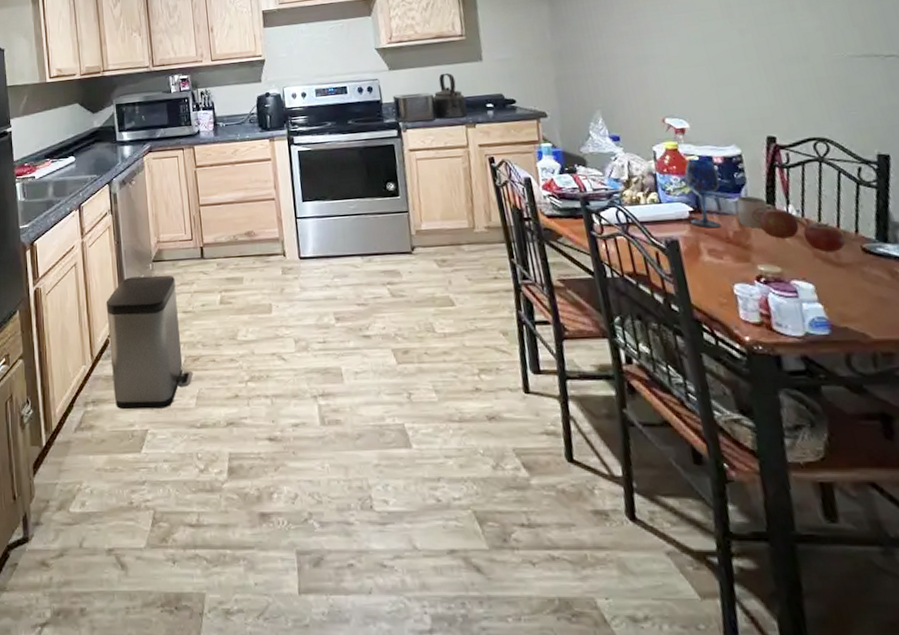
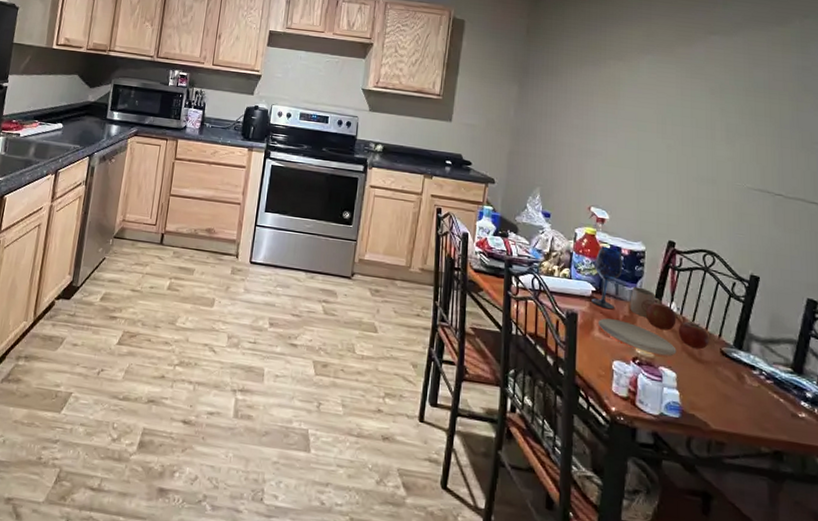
pedal bin: present [106,275,193,410] -> none [47,247,131,376]
toaster: present [392,92,438,123] -> none [364,134,403,166]
kettle: present [433,72,468,119] -> none [400,124,429,168]
plate: none [705,237,808,269] -> present [599,318,677,357]

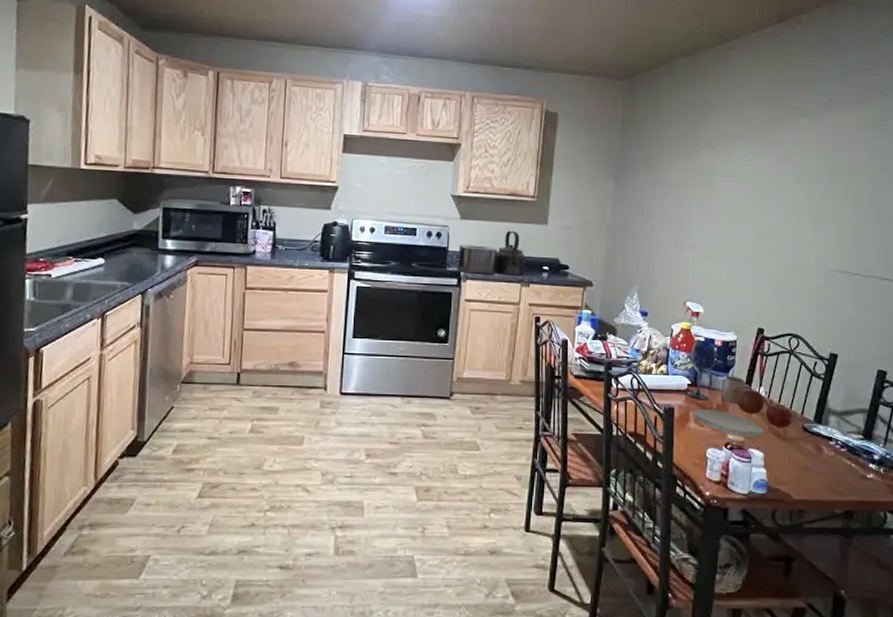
toaster: none [364,134,403,166] -> present [457,244,498,276]
kettle: none [400,124,429,168] -> present [495,230,526,276]

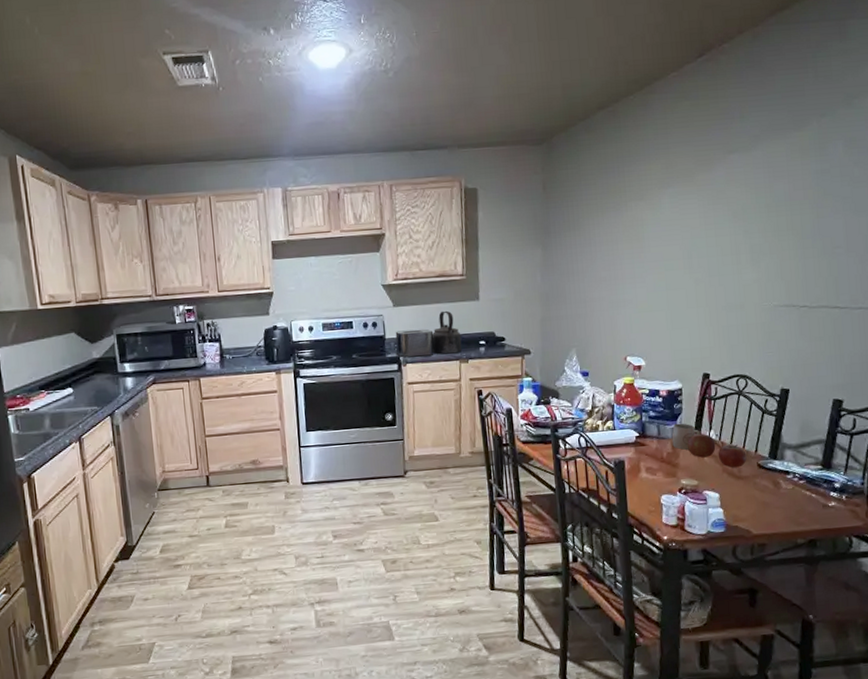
wineglass: present [687,341,716,400] -> none [635,392,663,451]
plate: present [694,409,764,438] -> none [645,457,718,482]

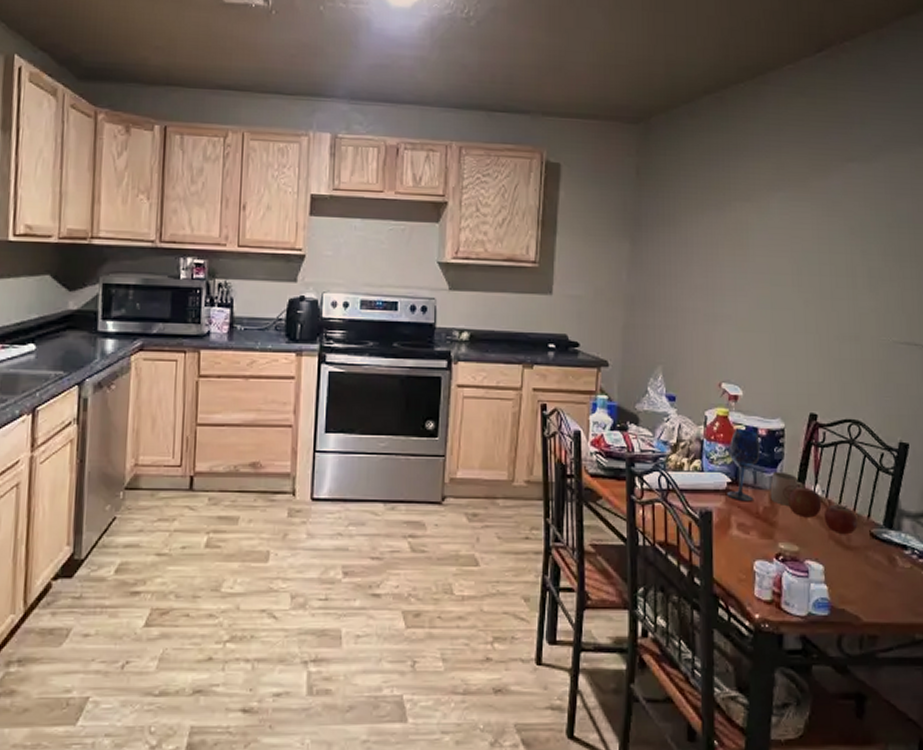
toaster: present [395,329,435,358] -> none [446,320,495,356]
kettle: present [432,310,462,355] -> none [491,302,527,355]
wineglass: none [635,392,663,451] -> present [727,430,760,502]

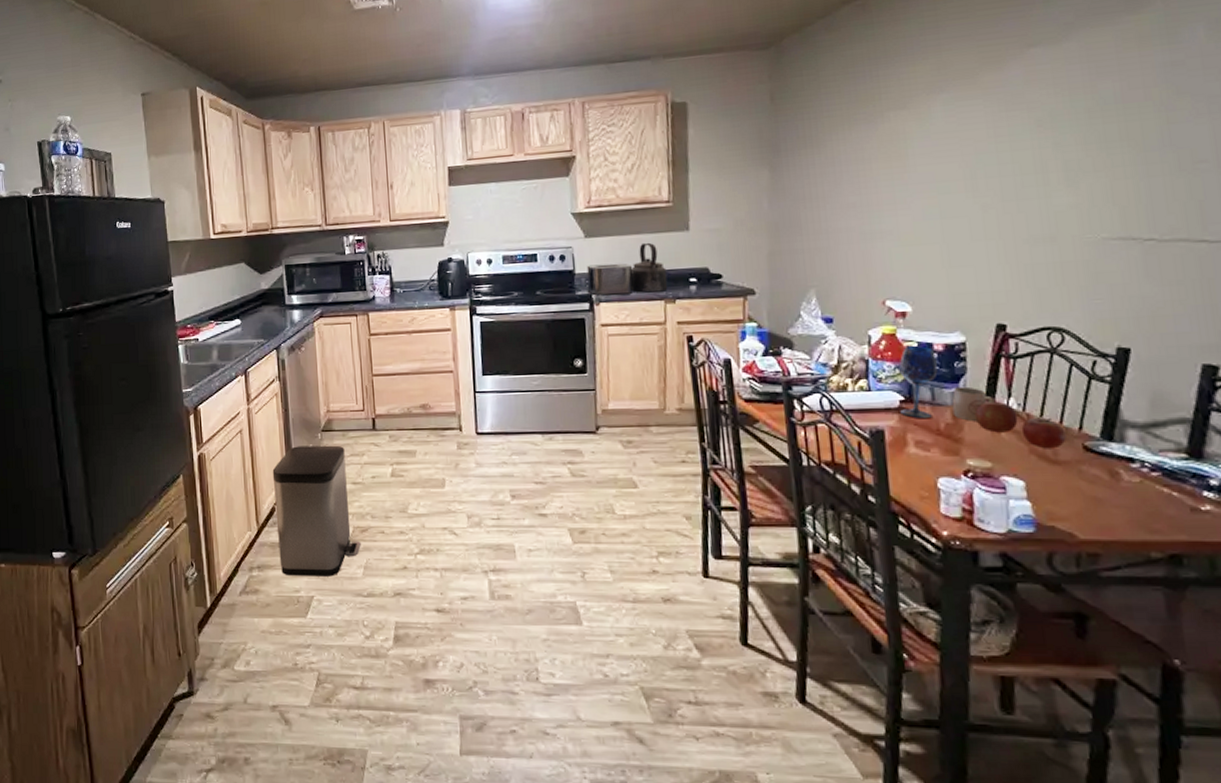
pedal bin: none [49,506,158,672] -> present [272,445,361,577]
toaster: none [446,320,495,356] -> present [586,263,635,296]
kettle: none [491,302,527,355] -> present [630,242,668,293]

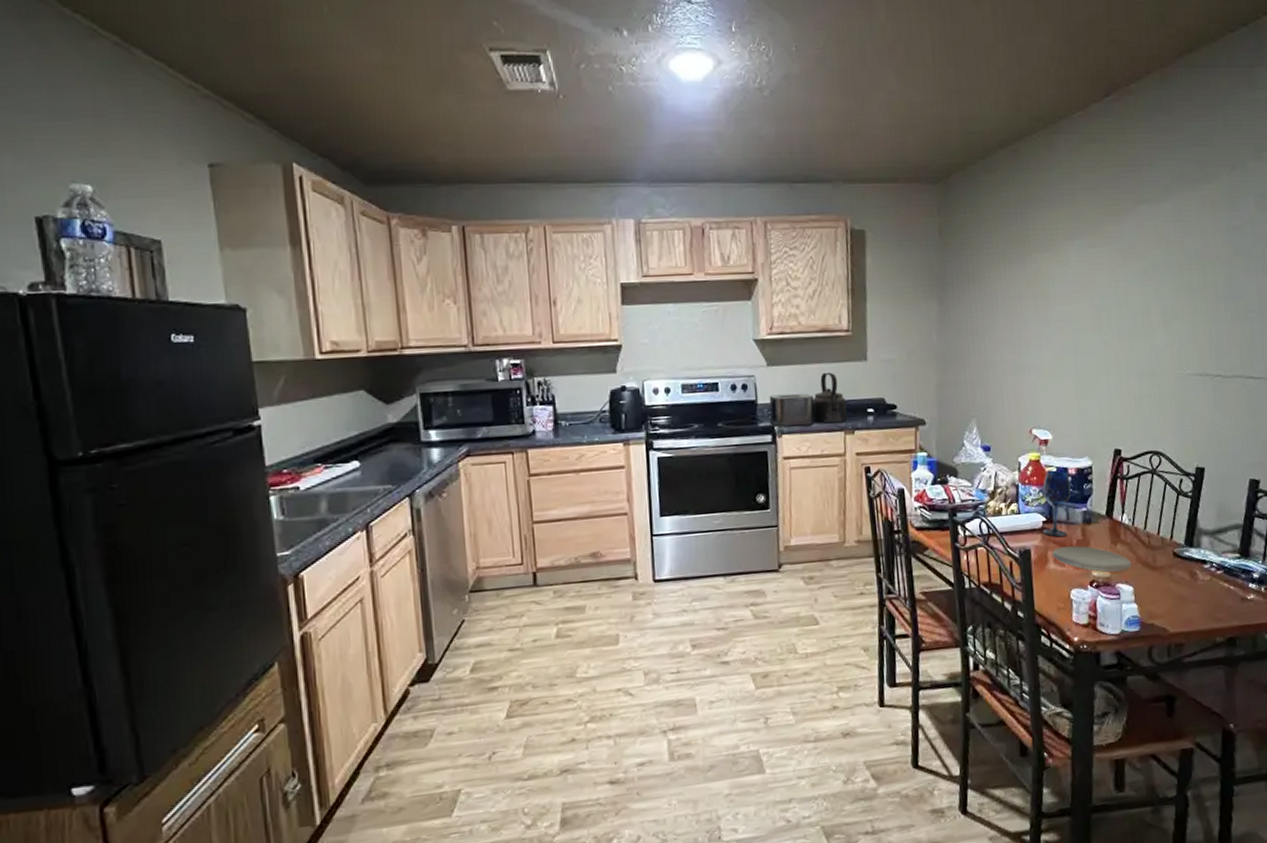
pedal bin: present [272,445,361,577] -> none [405,607,520,770]
plate: none [913,430,1023,463] -> present [1052,545,1132,574]
mug: present [951,386,994,421] -> none [1081,506,1112,537]
fruit: present [974,402,1018,433] -> none [1098,518,1129,546]
fruit: present [1021,417,1067,449] -> none [1131,530,1162,557]

